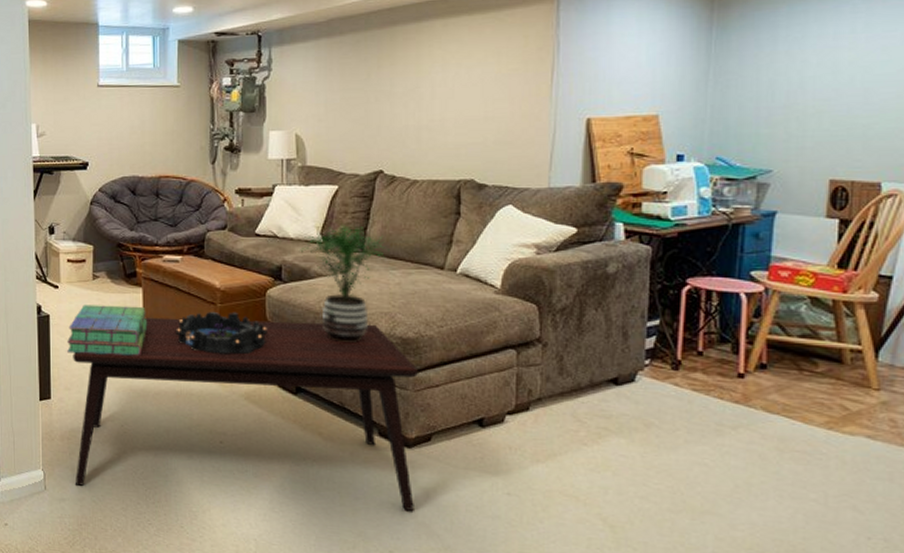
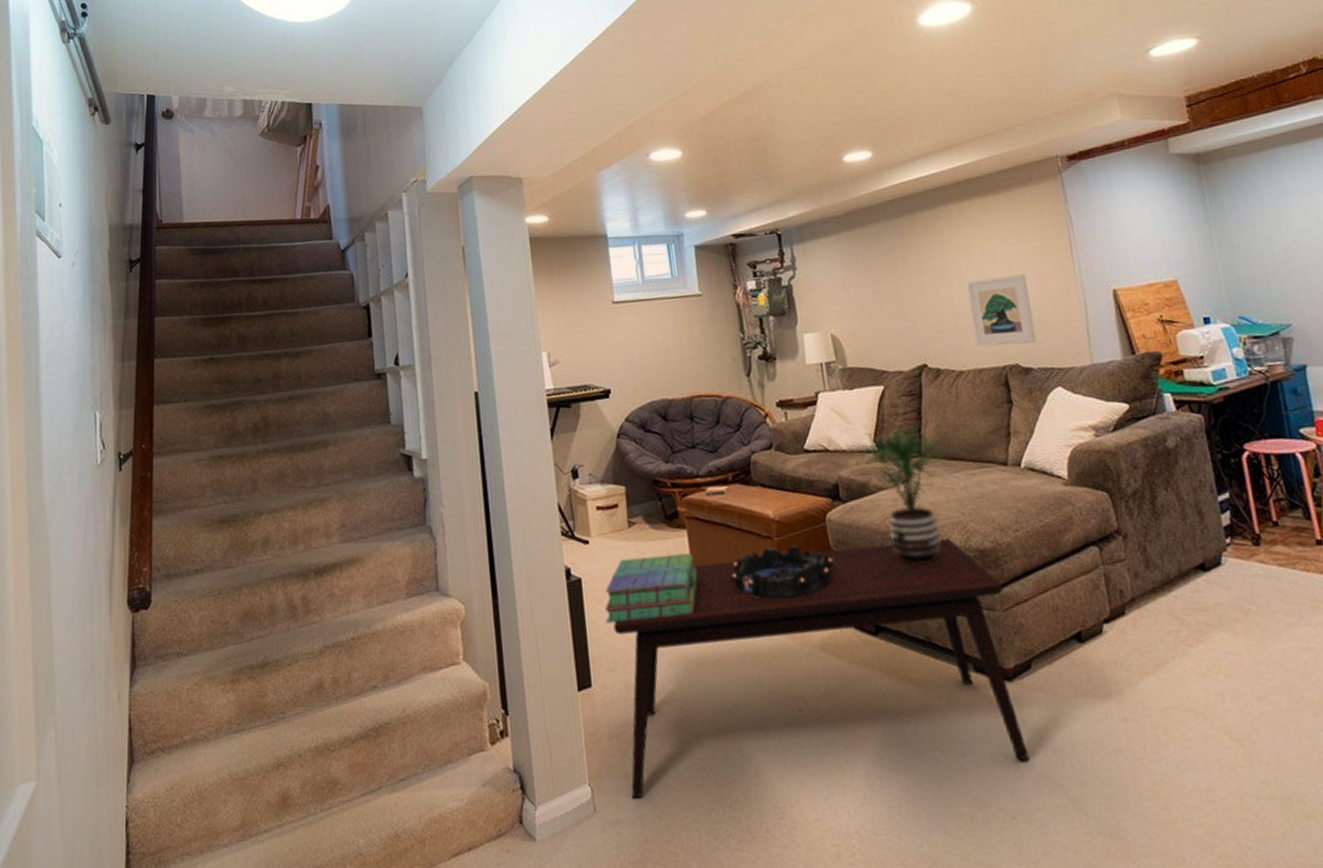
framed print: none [435,95,500,162] -> present [966,274,1037,347]

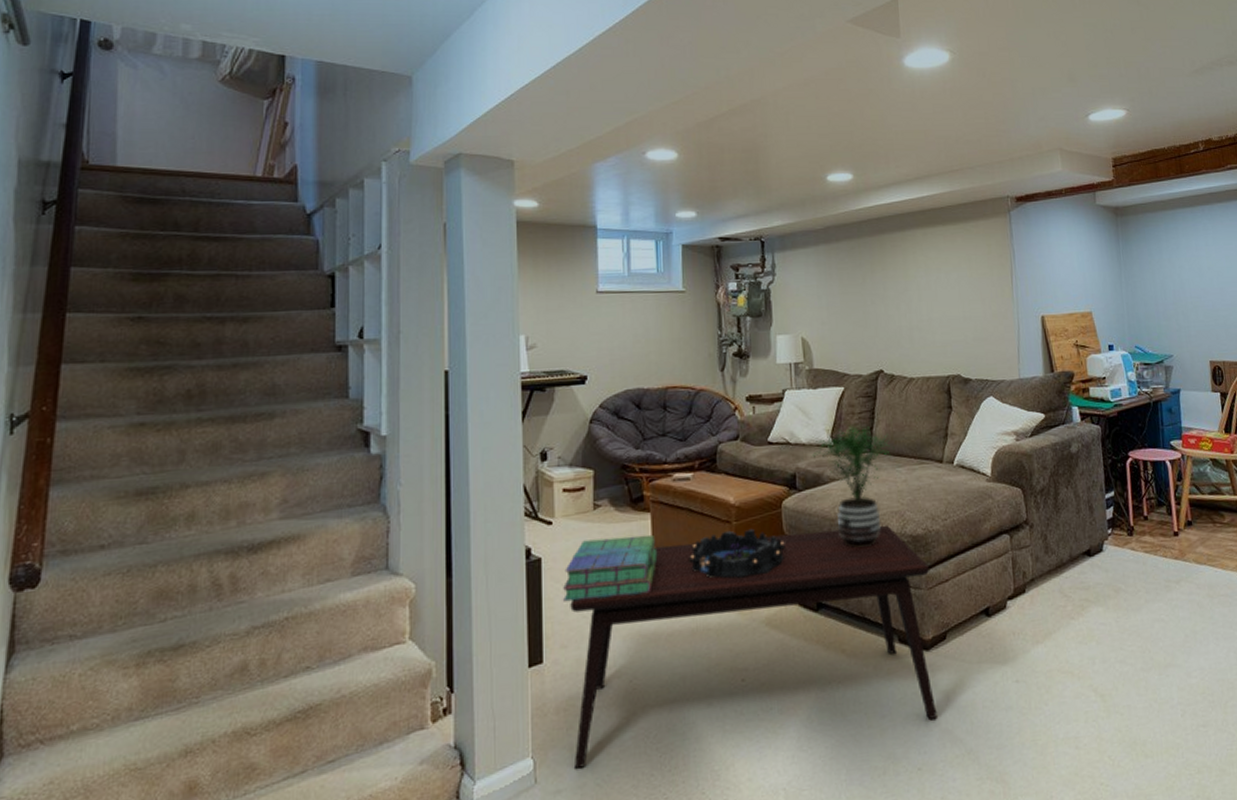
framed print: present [966,274,1037,347] -> none [923,297,977,358]

